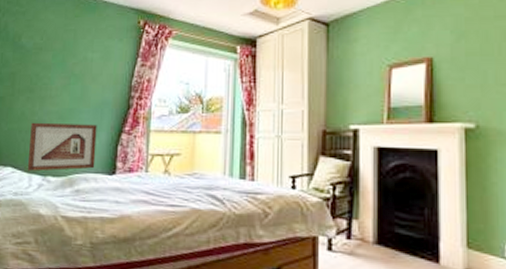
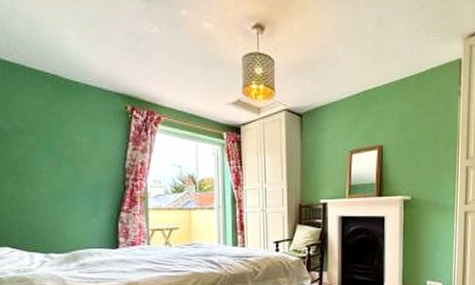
picture frame: present [27,122,97,171] -> none [24,204,98,250]

